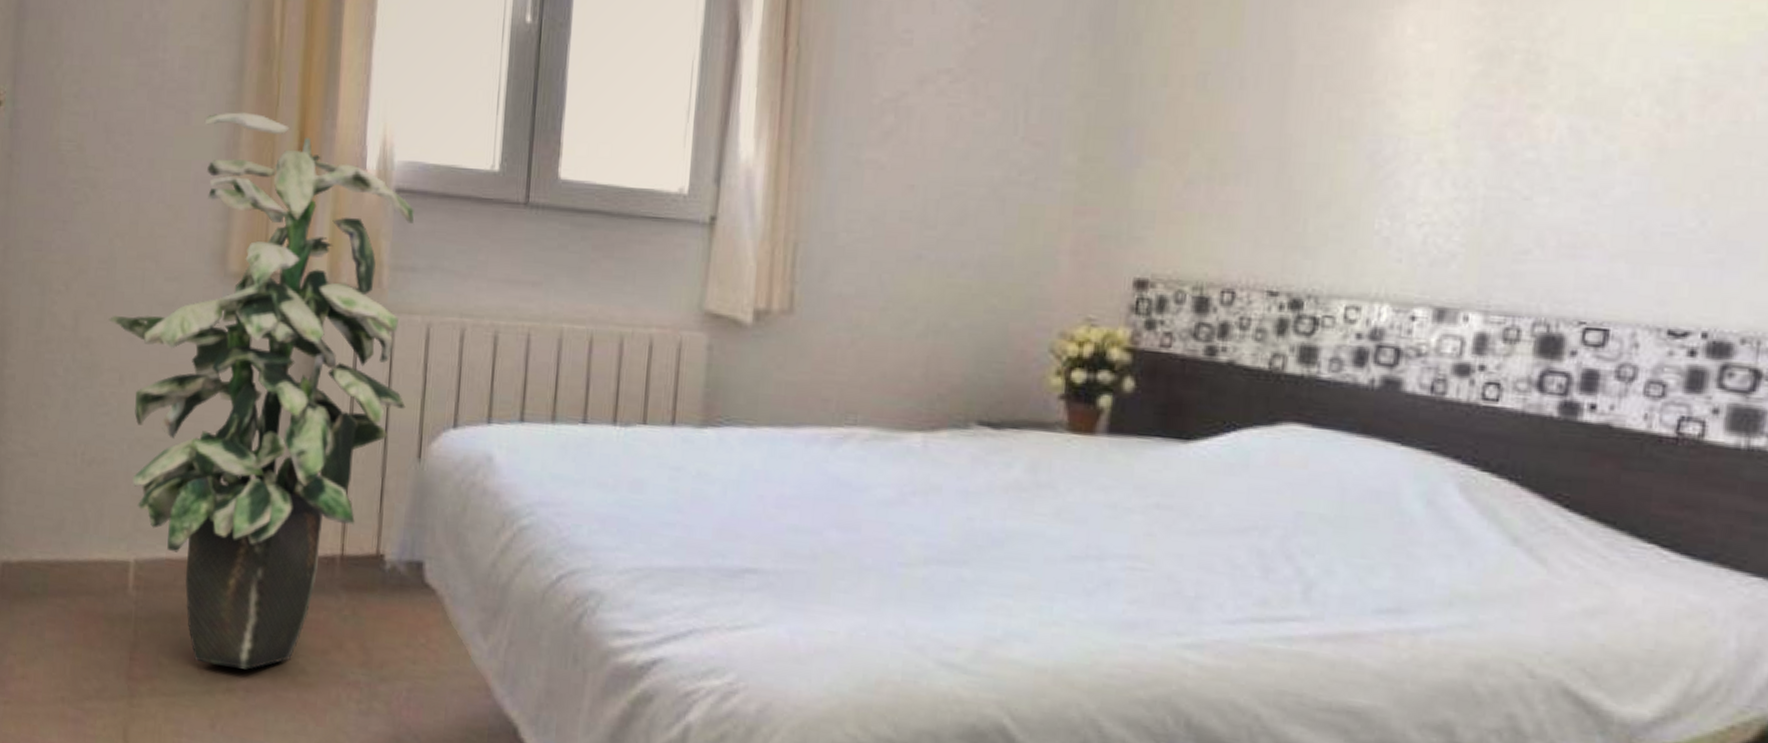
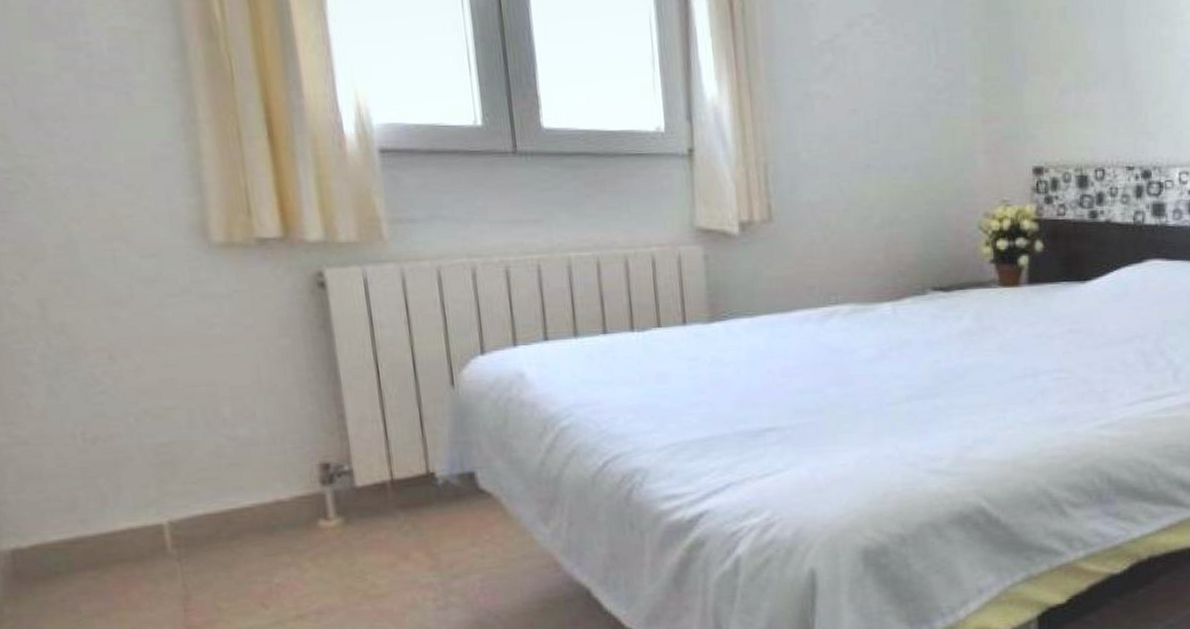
indoor plant: present [108,112,414,670] -> none [82,89,430,599]

